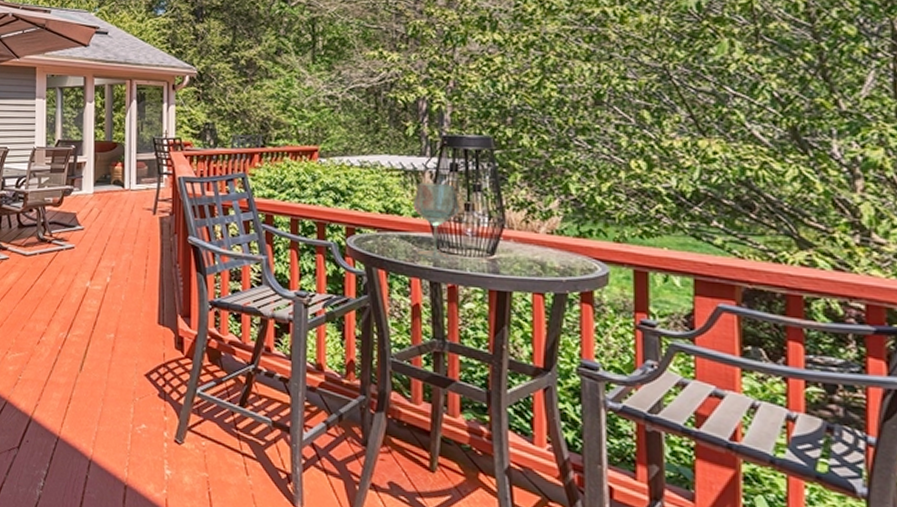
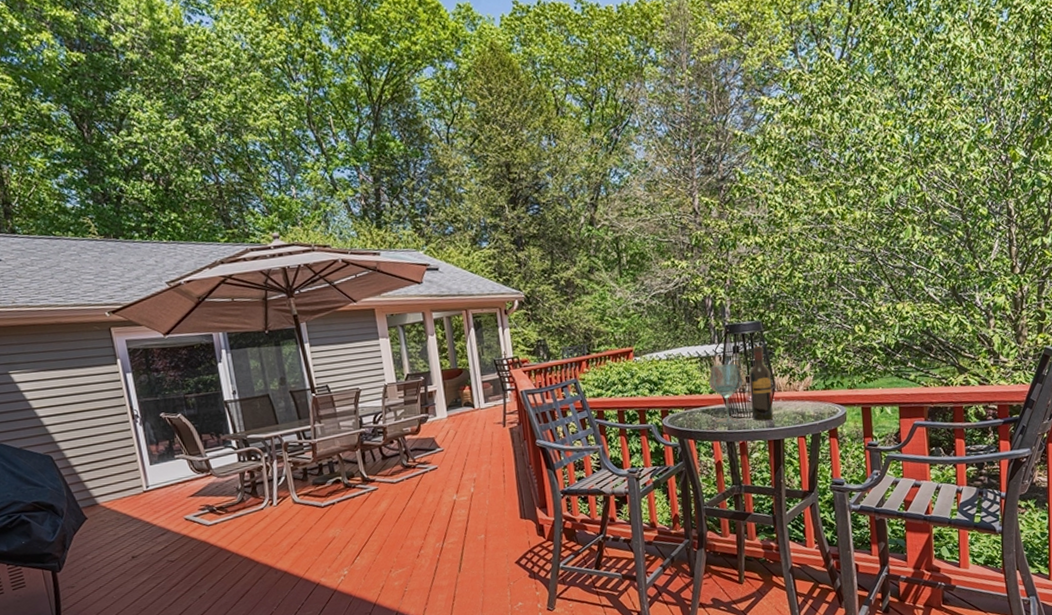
wine bottle: none [468,166,501,265] -> present [749,345,774,422]

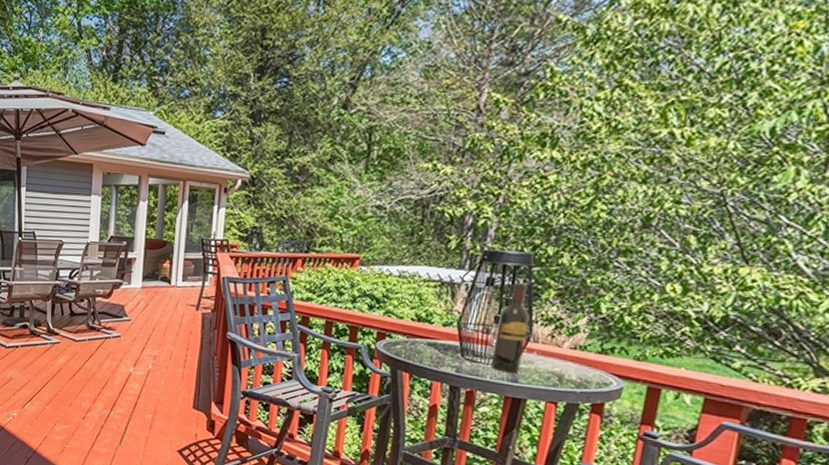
wine glass: present [709,363,743,425] -> none [441,294,490,368]

